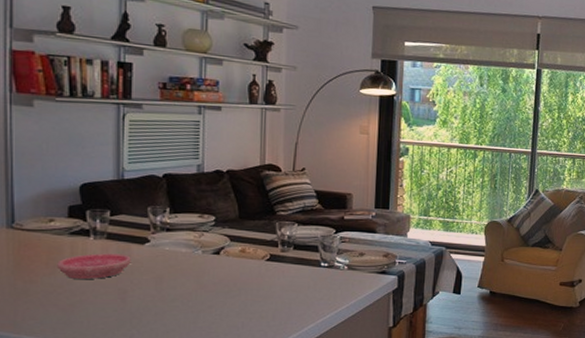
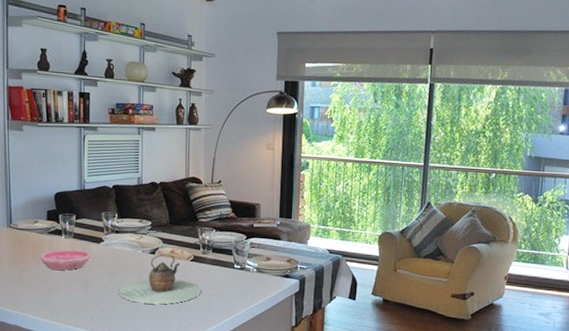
teapot: none [169,254,279,313] -> present [118,254,201,305]

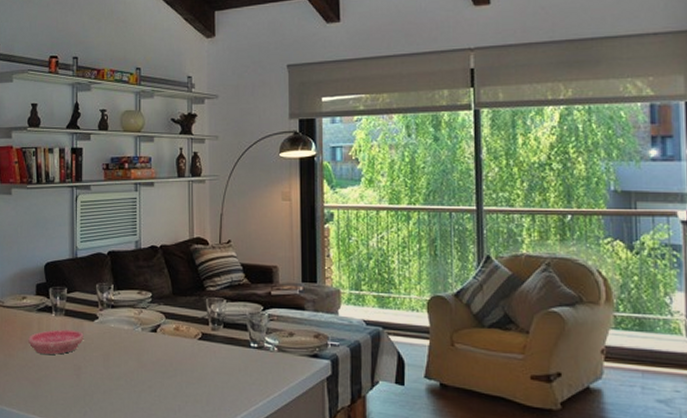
teapot: present [118,254,201,305] -> none [115,331,212,395]

